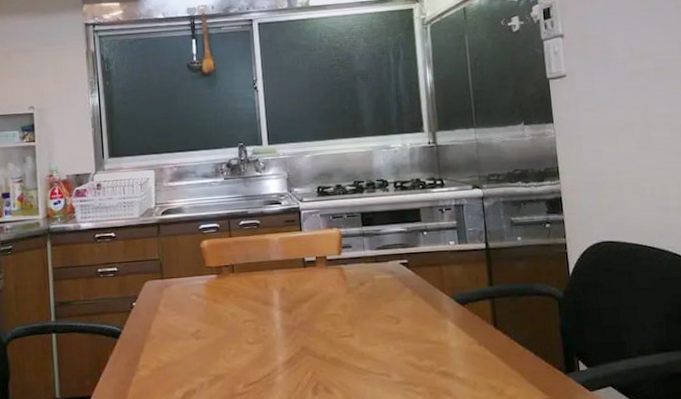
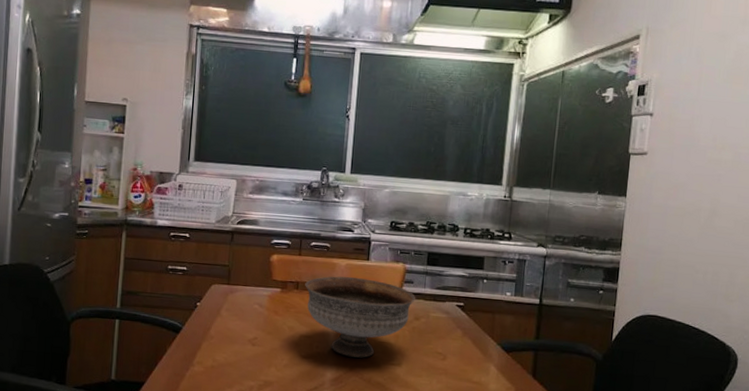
bowl: none [240,250,356,336] -> present [305,276,415,358]

